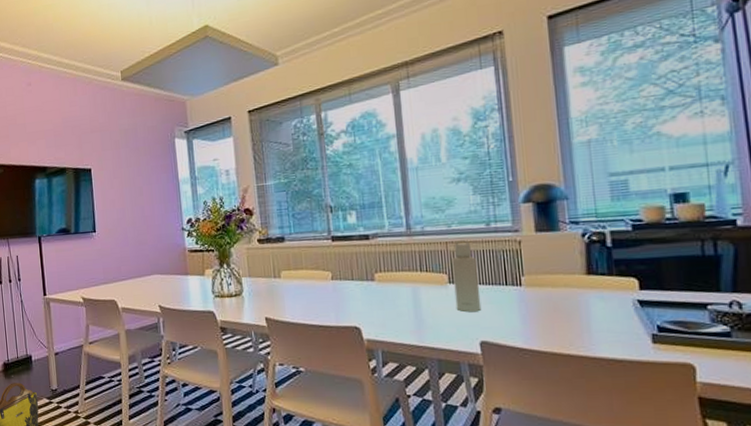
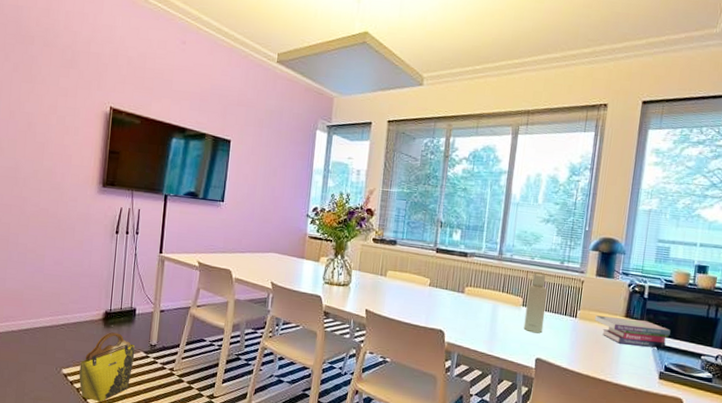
books: none [546,274,655,308] -> present [595,315,671,349]

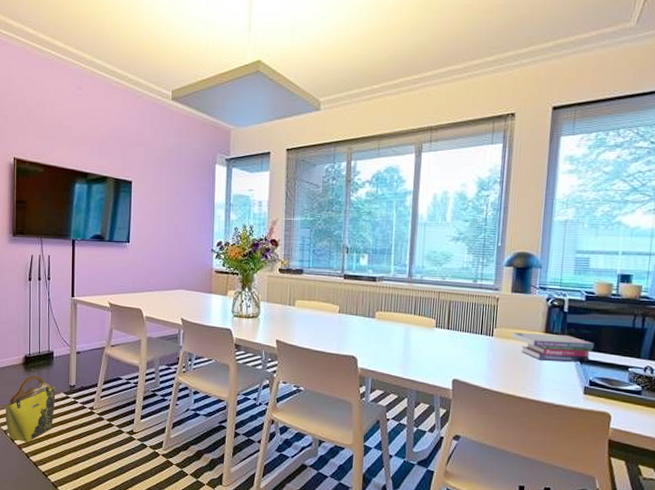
bottle: present [523,271,547,334] -> none [438,291,461,354]

